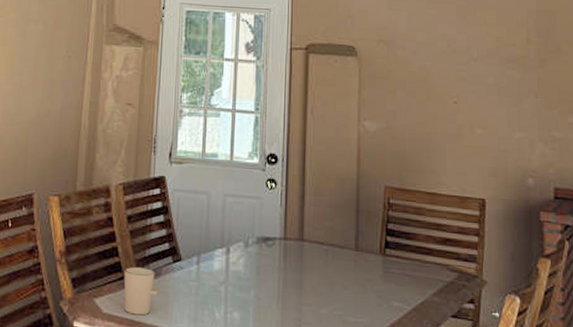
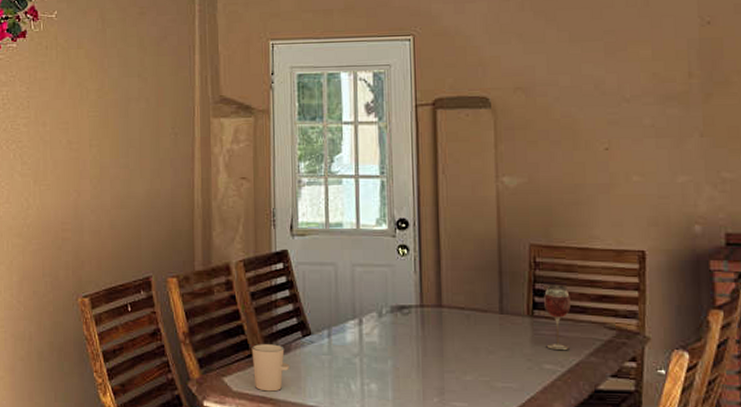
wineglass: none [395,226,418,290] -> present [544,285,571,351]

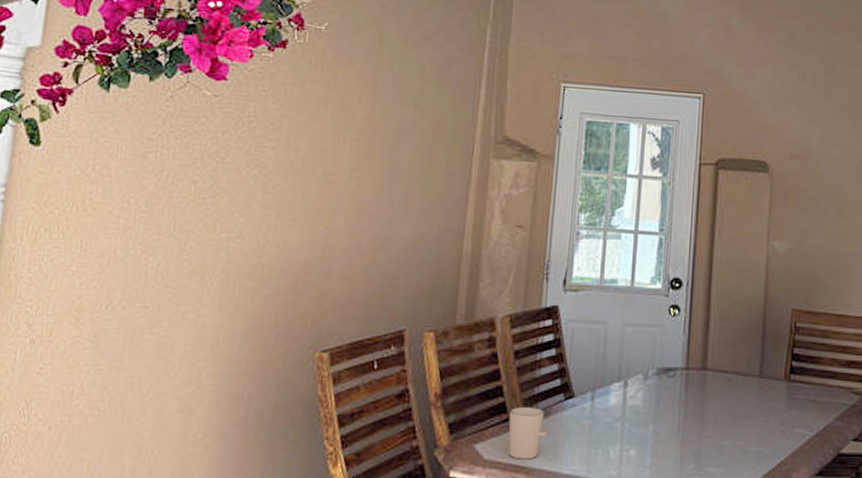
wineglass: present [544,285,571,351] -> none [798,350,824,415]

